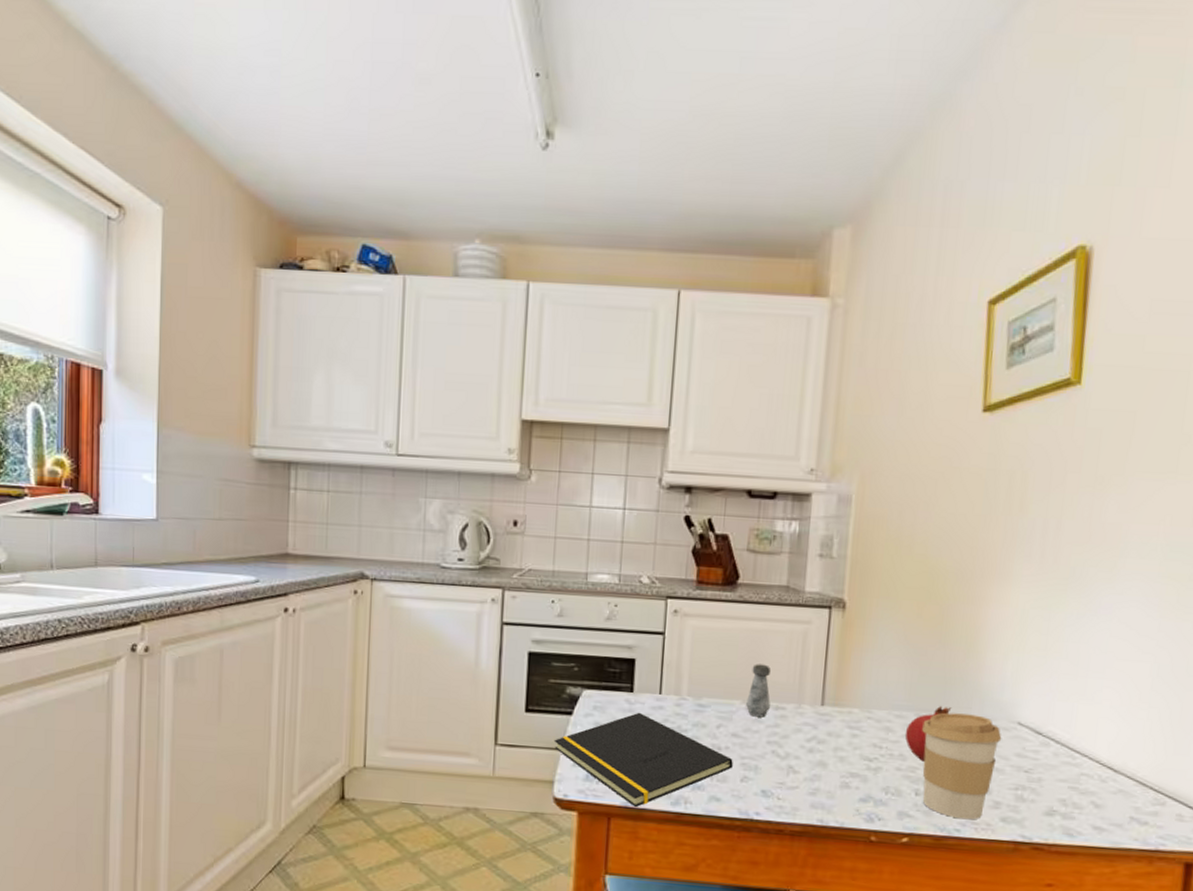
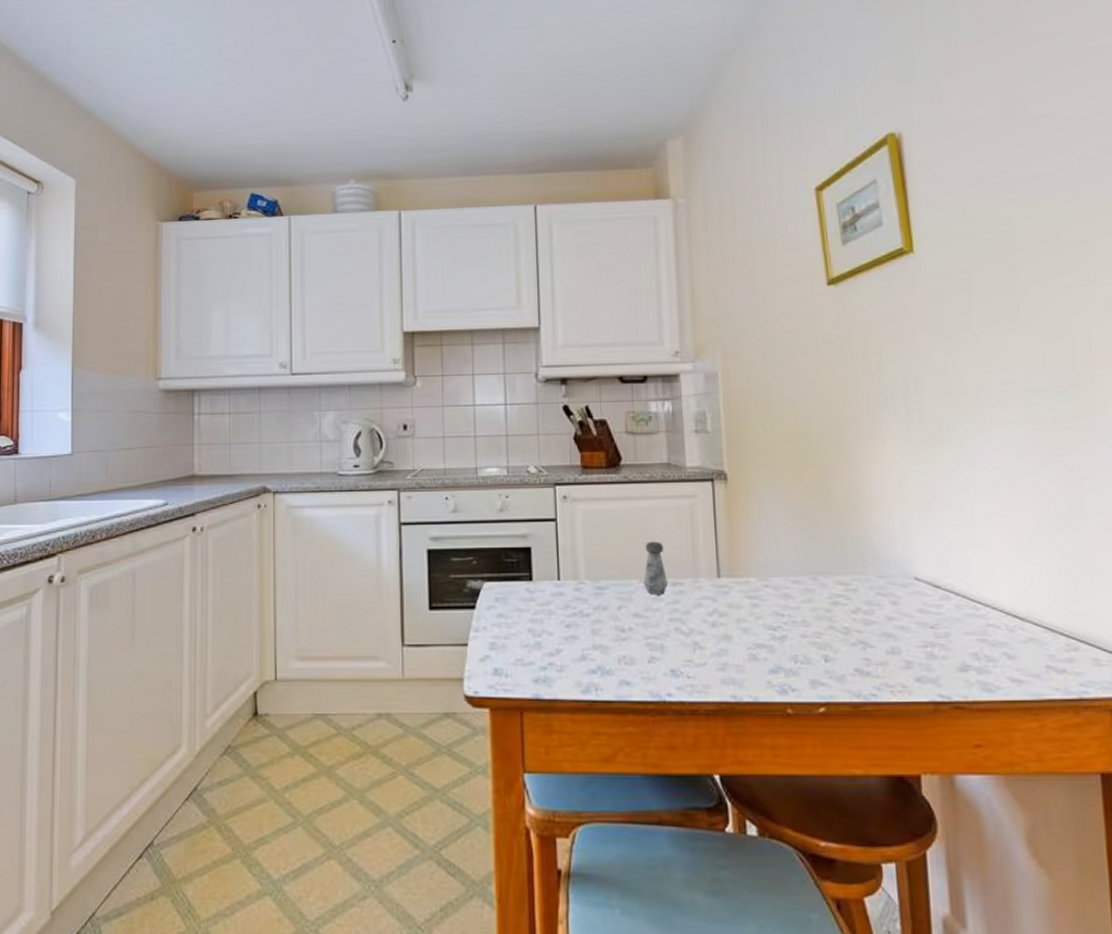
notepad: present [554,712,733,808] -> none [459,600,639,699]
fruit: present [905,705,952,762] -> none [804,567,847,626]
coffee cup: present [922,712,1002,820] -> none [820,574,902,683]

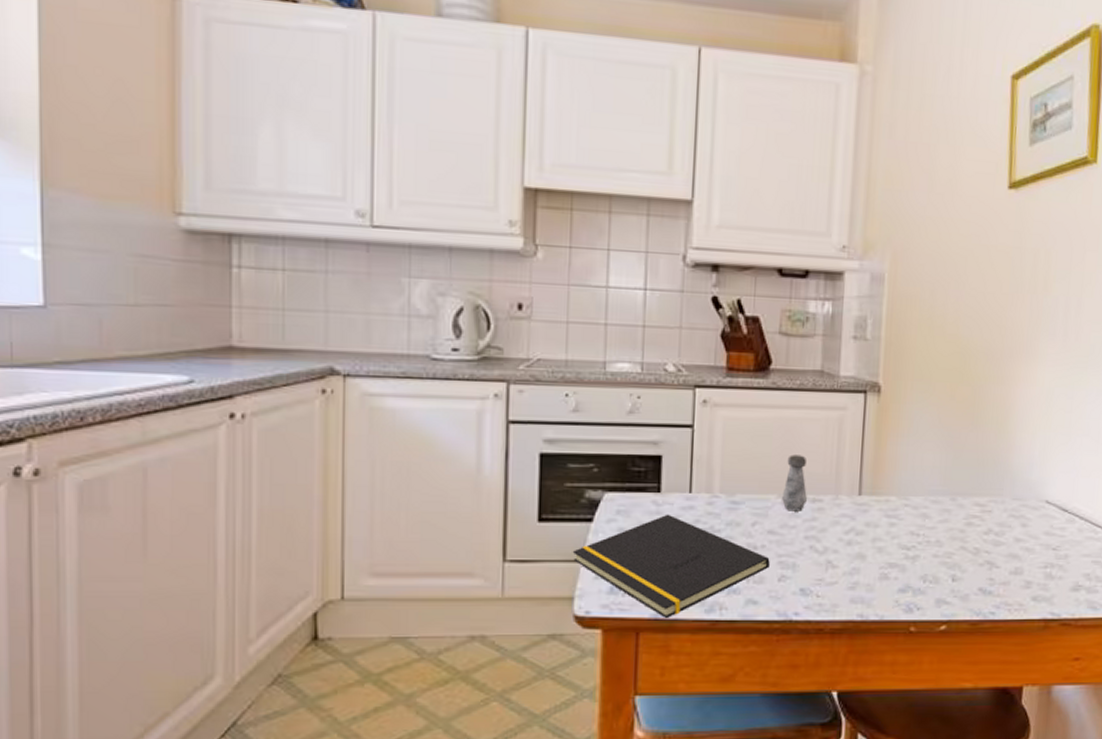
notepad: none [459,600,639,699] -> present [572,514,770,619]

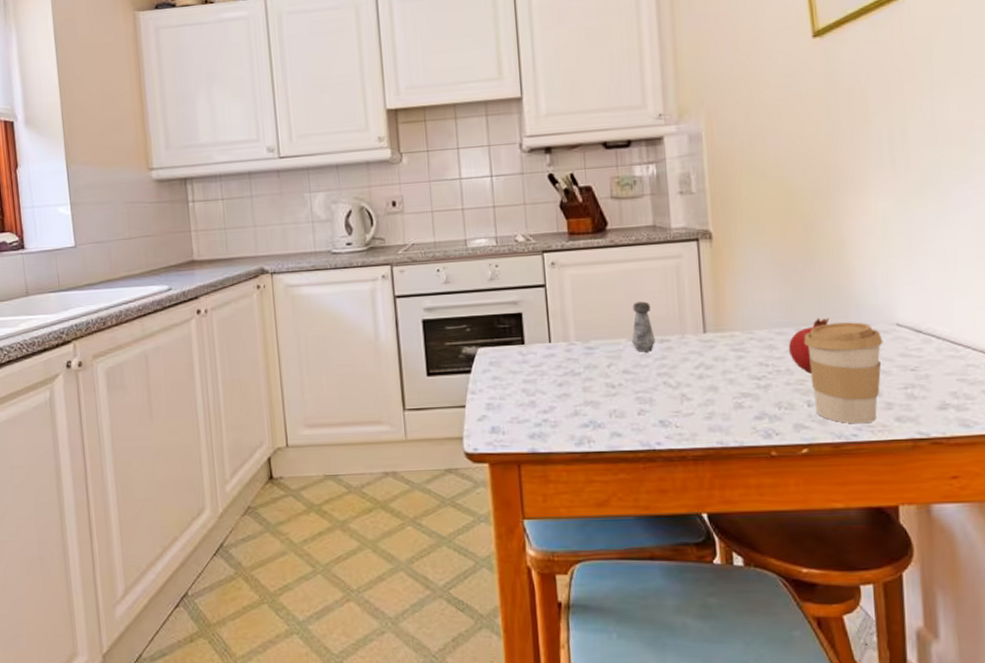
notepad: present [572,514,770,619] -> none [457,362,628,453]
fruit: none [941,488,985,546] -> present [788,317,830,374]
coffee cup: none [957,495,1032,602] -> present [804,322,884,424]

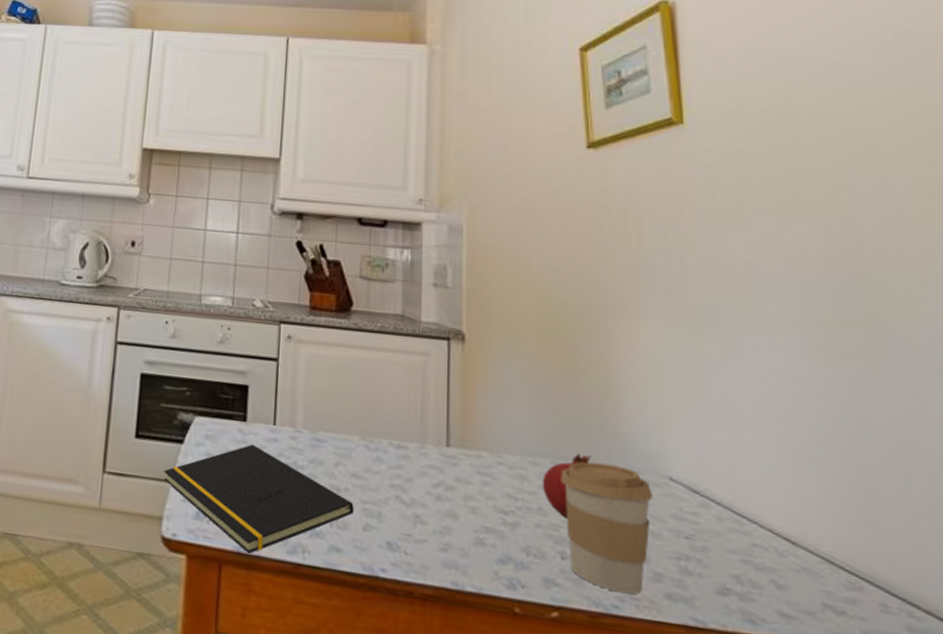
notepad: none [457,362,628,453] -> present [163,443,354,555]
salt shaker: present [632,301,655,352] -> none [365,396,391,457]

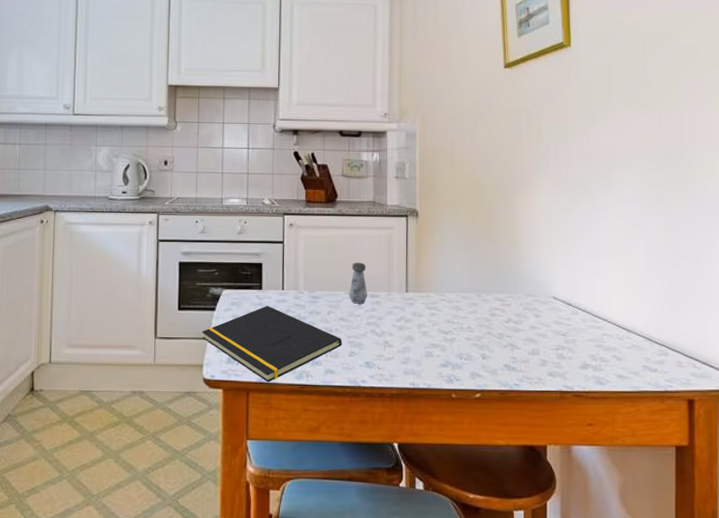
salt shaker: none [365,396,391,457] -> present [349,262,367,304]
fruit: present [542,452,592,519] -> none [470,287,503,332]
coffee cup: present [561,461,653,595] -> none [483,292,543,376]

